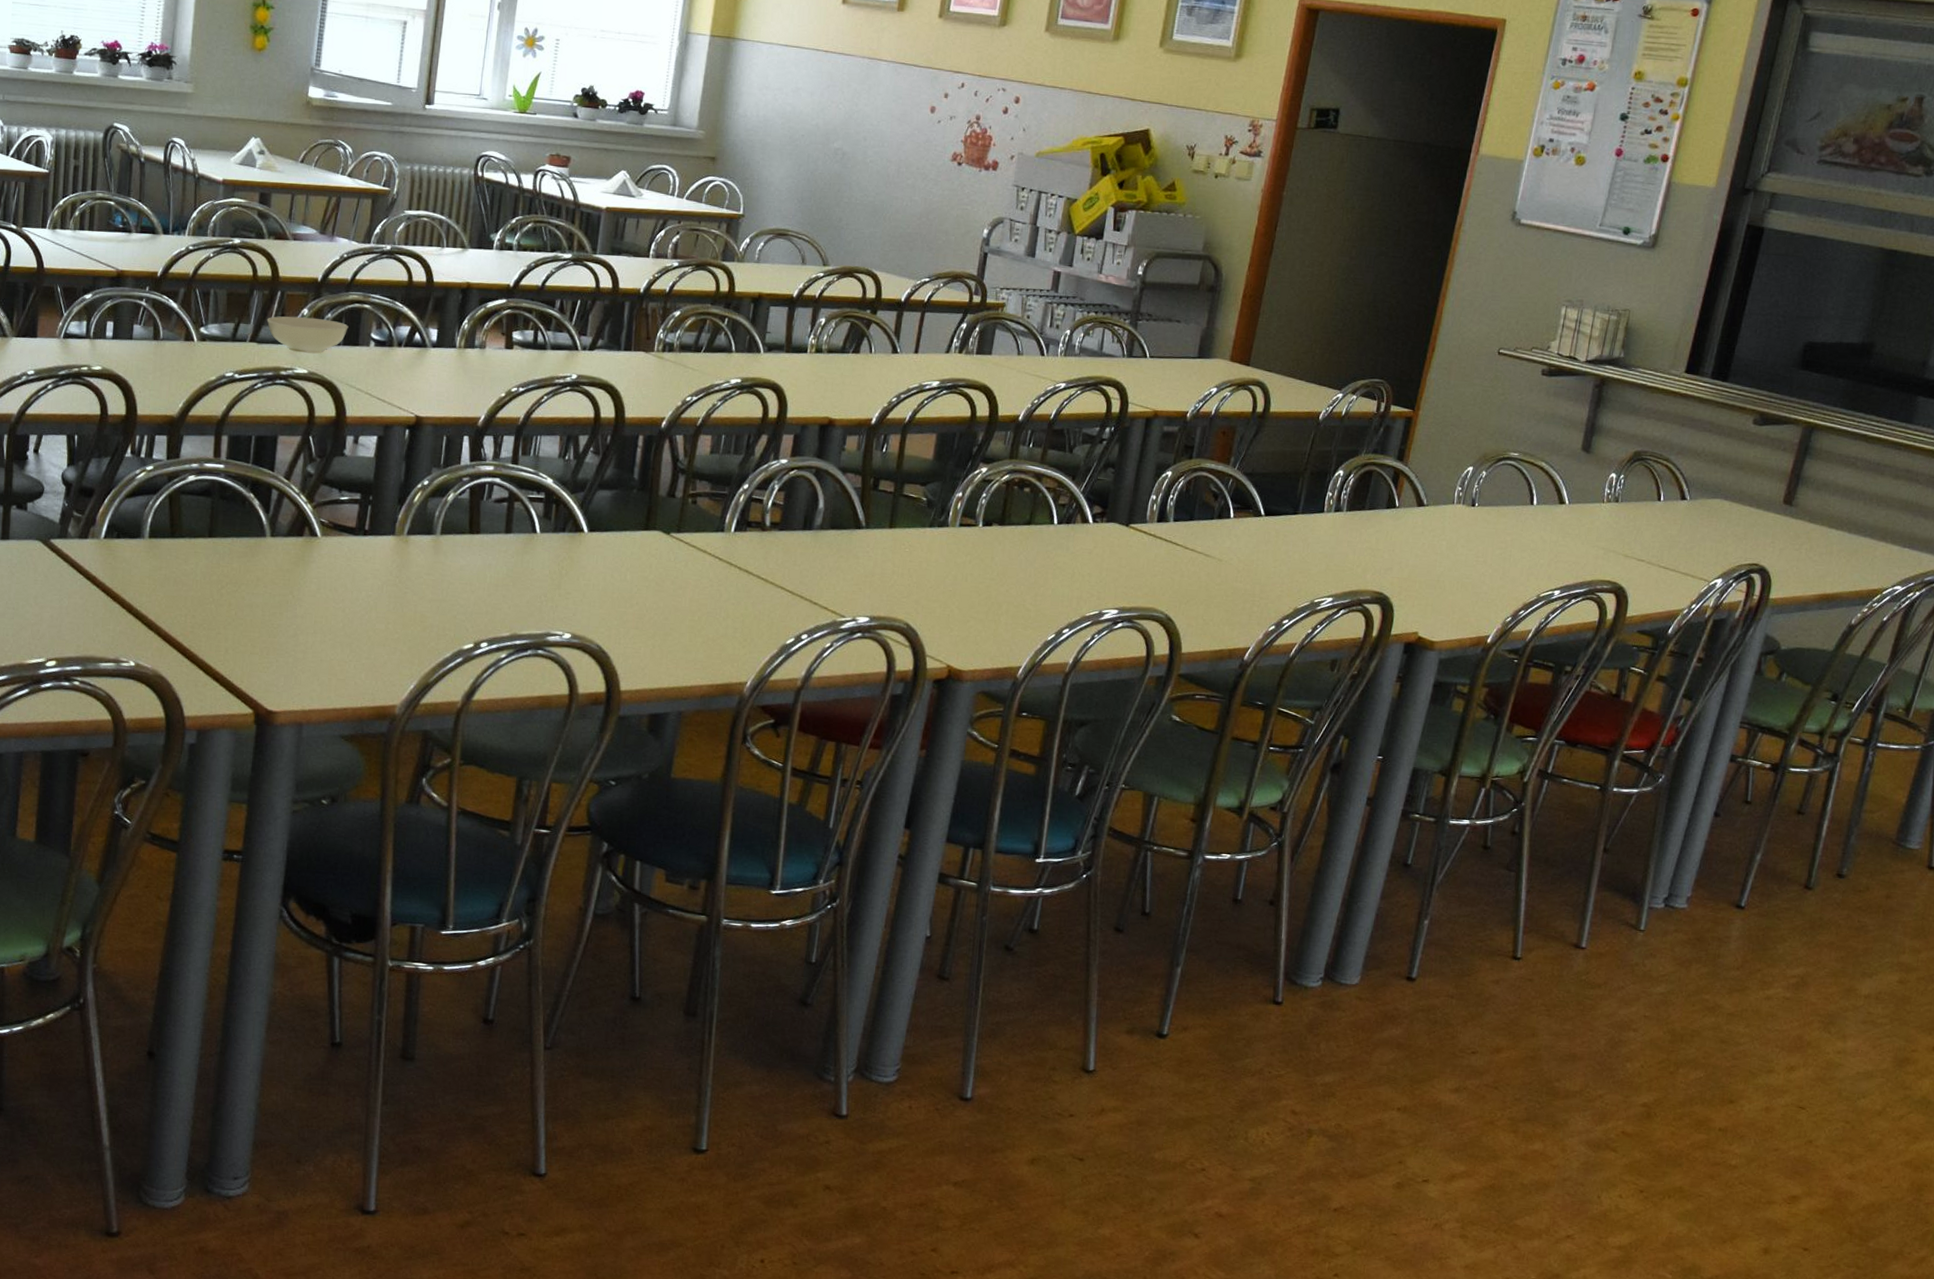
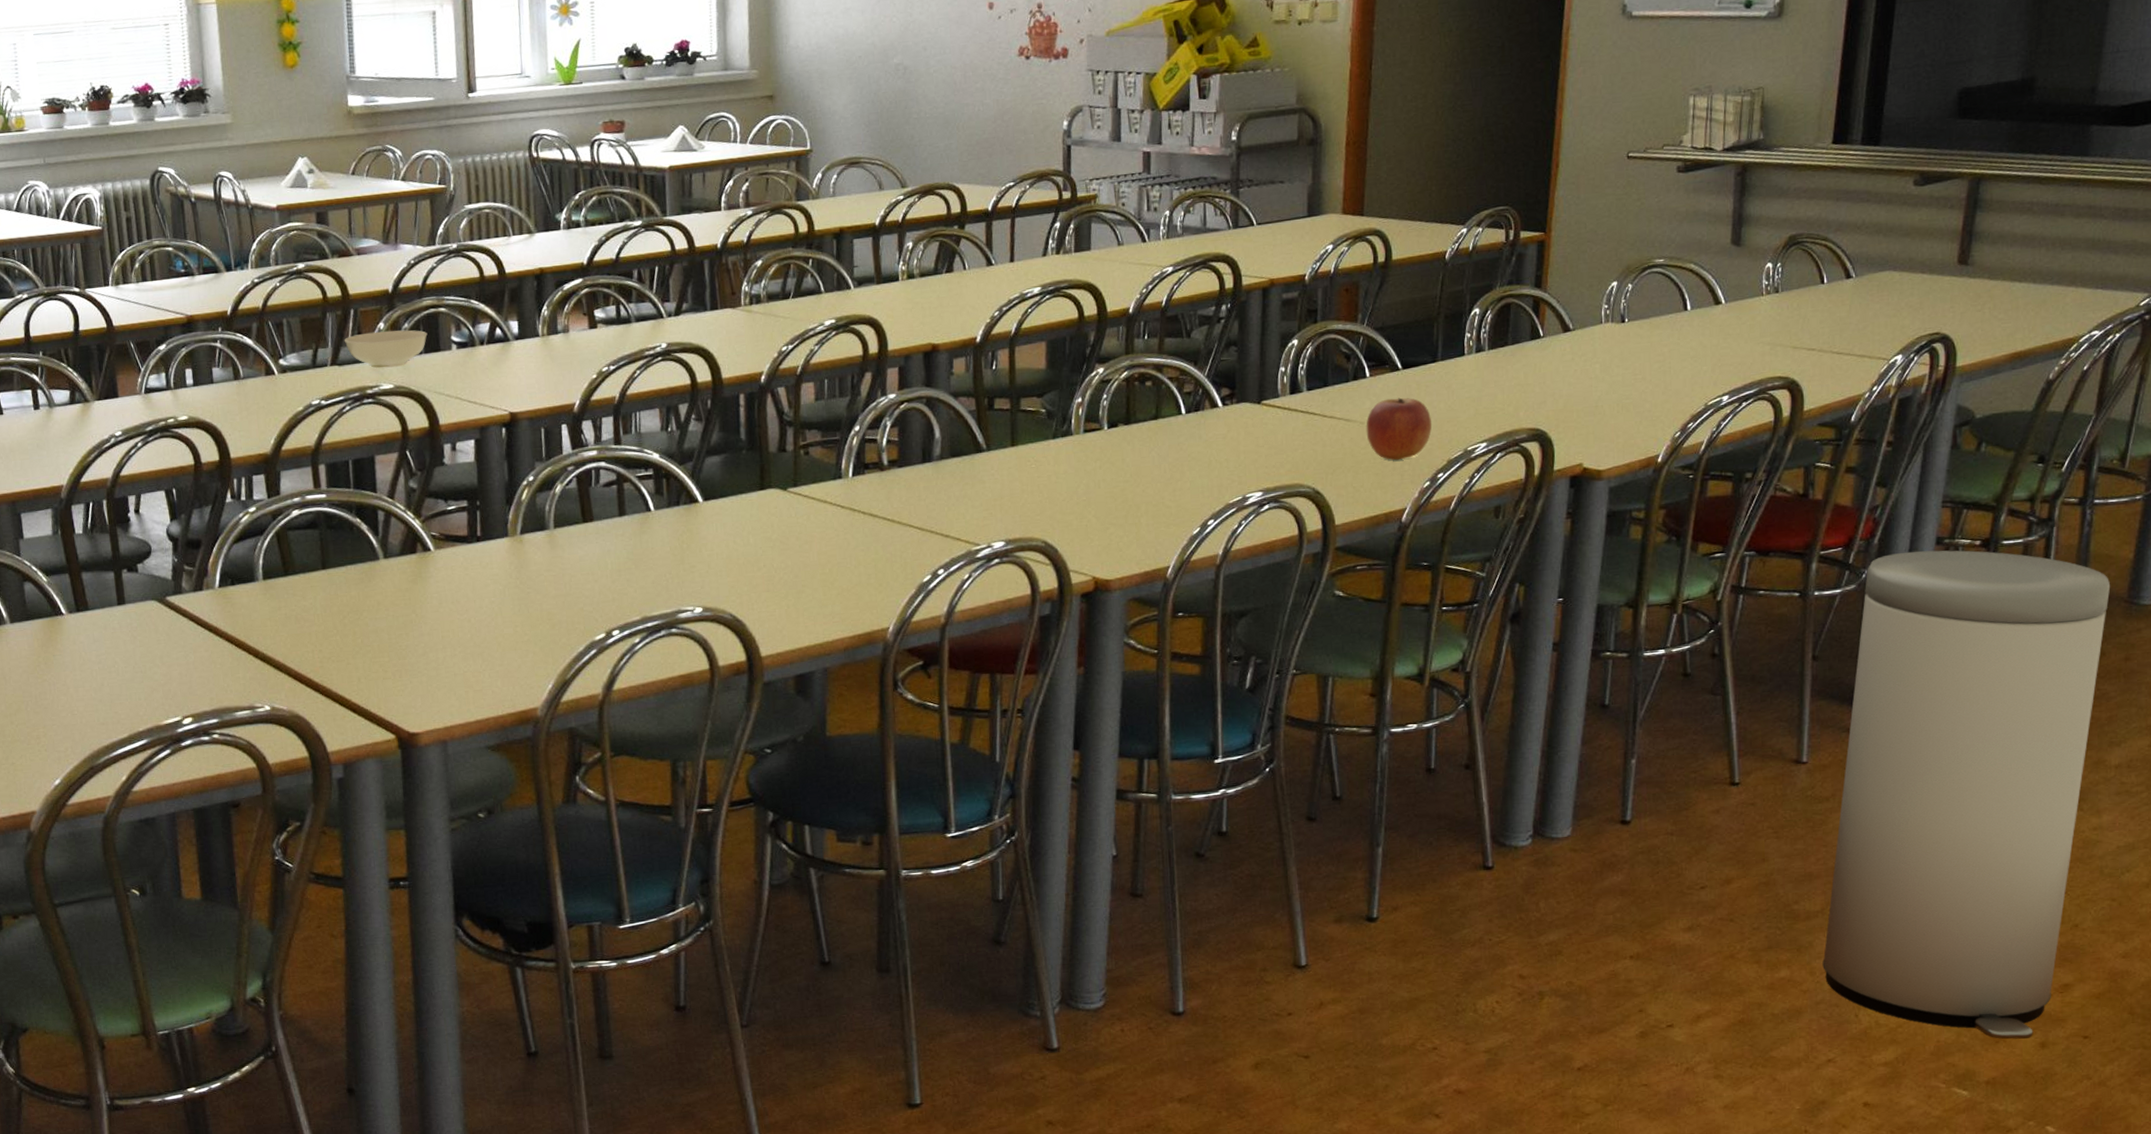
apple: none [1222,541,1285,601] -> present [1366,397,1432,461]
pedal bin: none [1574,763,1882,1243] -> present [1822,550,2111,1040]

